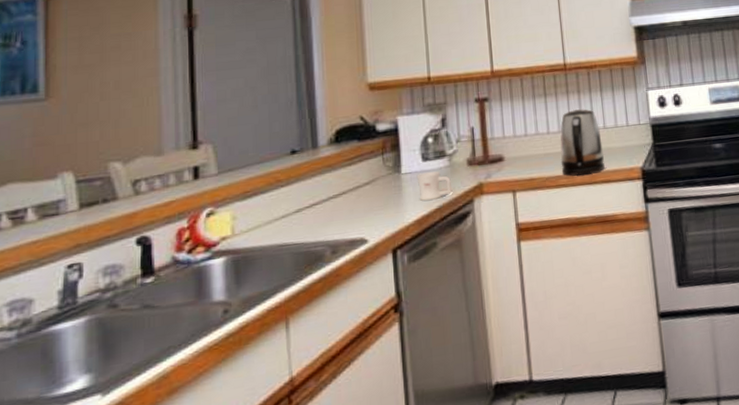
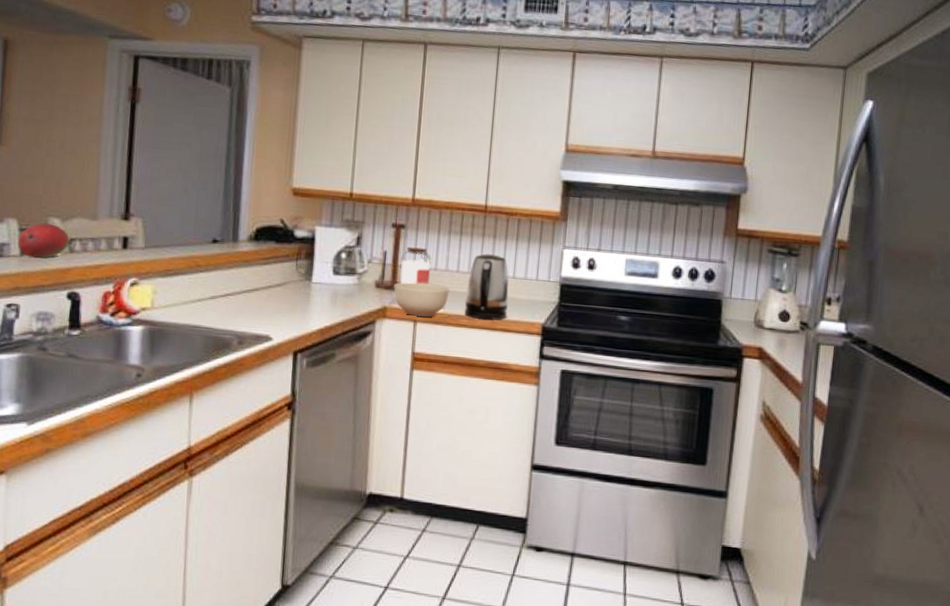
fruit: none [75,169,133,209] -> present [18,223,69,259]
mug: present [416,171,452,201] -> none [325,286,358,314]
bowl: none [486,149,544,187] -> present [394,282,450,318]
jar: none [489,117,522,157] -> present [400,247,432,284]

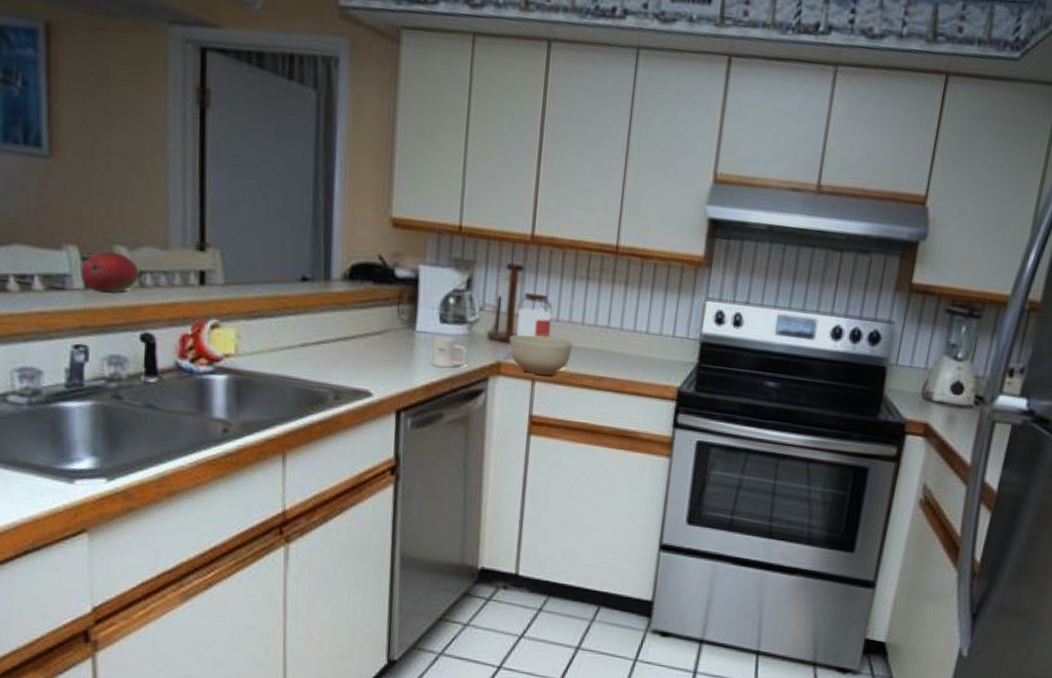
mug: none [325,286,358,314] -> present [431,335,469,369]
kettle: present [464,253,509,320] -> none [589,303,642,381]

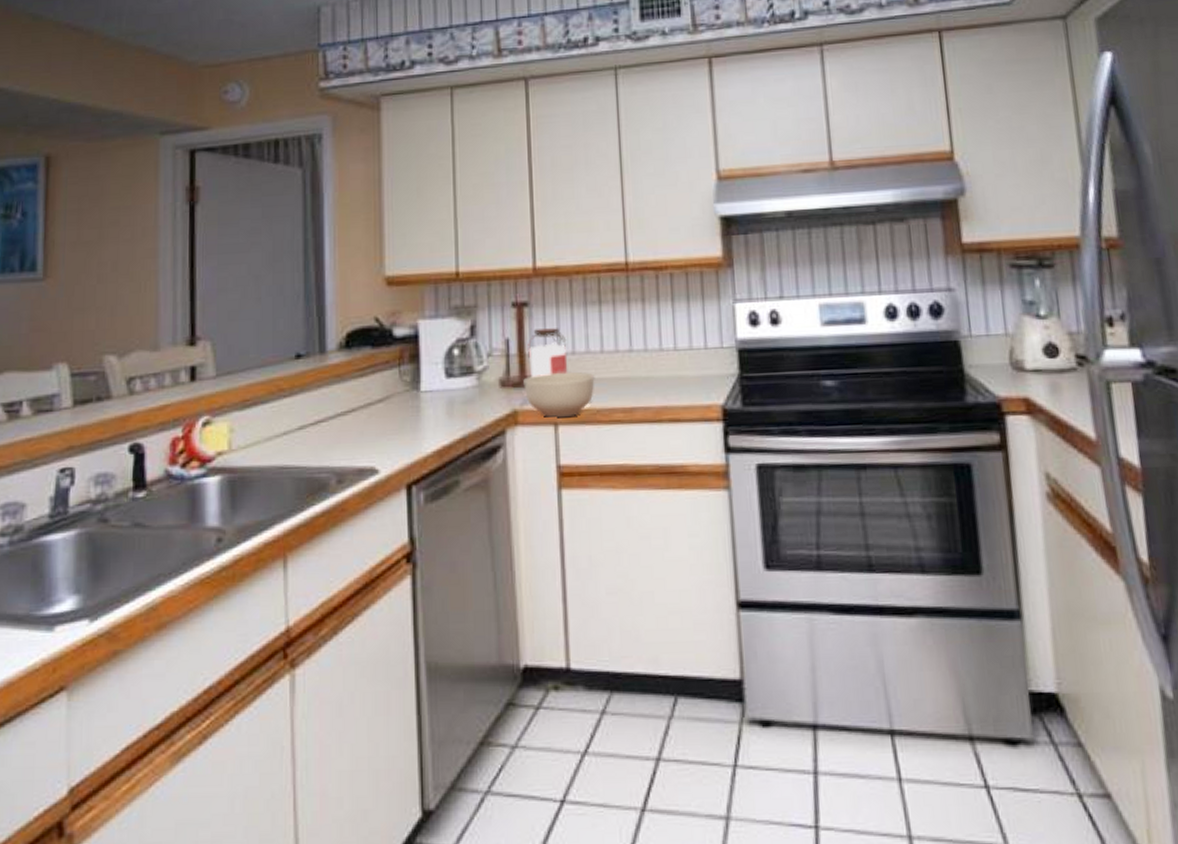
fruit: present [81,251,139,294] -> none [70,363,128,407]
mug: present [431,335,469,369] -> none [438,392,480,428]

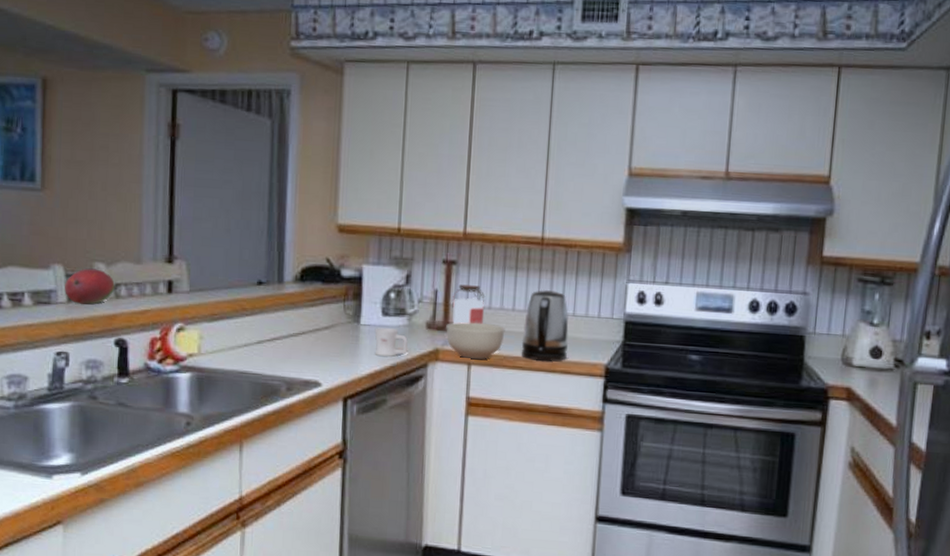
fruit: none [70,363,128,407] -> present [65,268,115,305]
mug: none [438,392,480,428] -> present [374,328,409,357]
kettle: none [616,323,673,410] -> present [521,290,569,361]

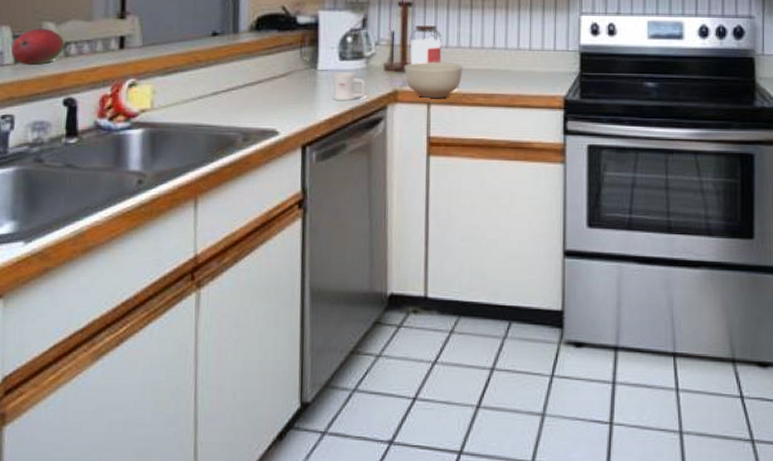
kettle: present [521,290,569,361] -> none [480,26,526,96]

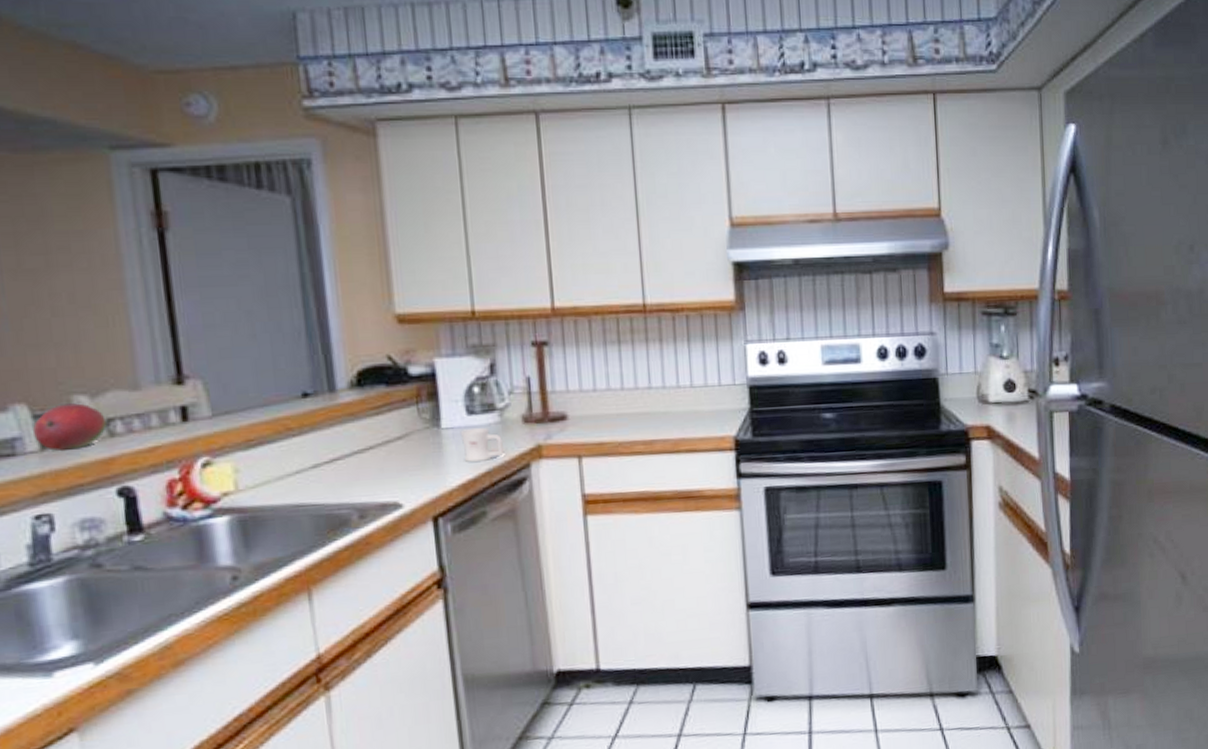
bowl: present [404,62,463,99] -> none [546,408,616,452]
jar: present [409,25,442,65] -> none [549,366,590,414]

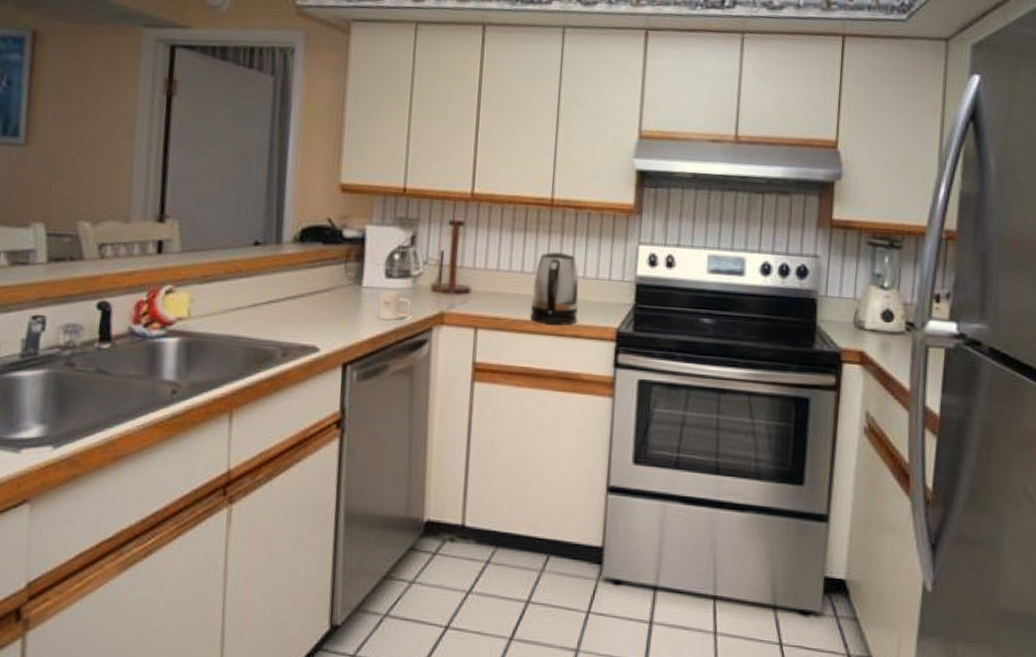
fruit: present [33,403,107,451] -> none [45,227,100,266]
kettle: none [636,362,690,442] -> present [529,252,579,325]

